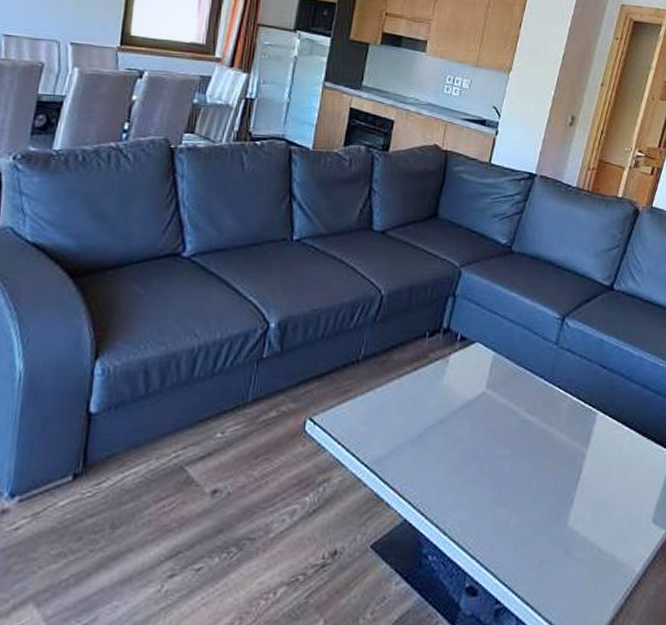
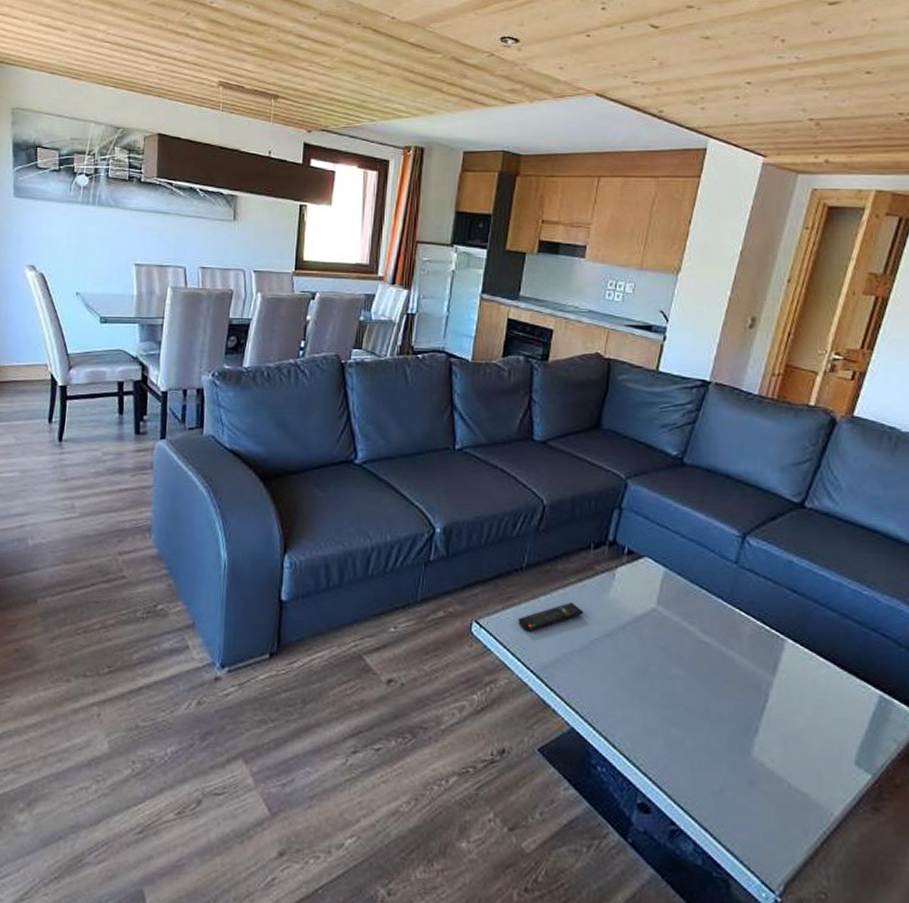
remote control: none [353,391,419,425] -> present [518,601,584,631]

